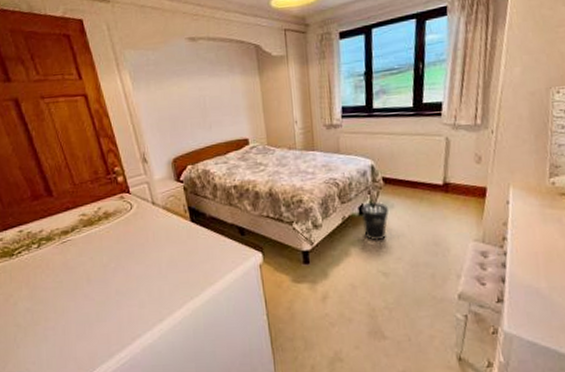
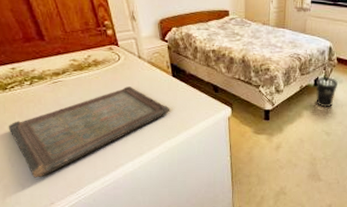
serving tray: none [14,238,191,360] -> present [8,86,170,178]

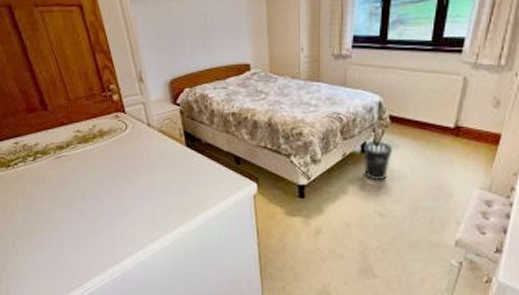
serving tray: present [8,86,170,178] -> none [11,160,185,268]

